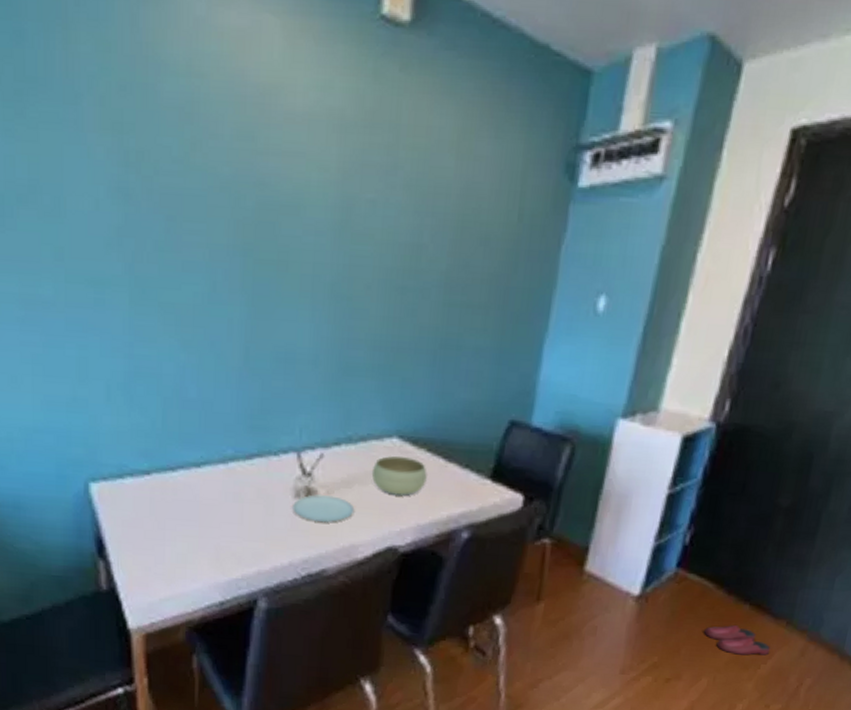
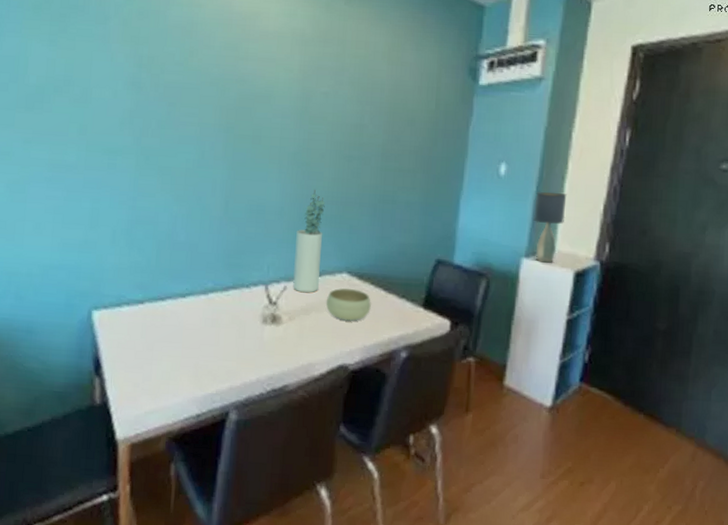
plate: present [291,494,355,523] -> none [259,320,312,345]
vase: none [331,331,371,462] -> present [293,189,325,293]
table lamp: none [634,332,682,425] -> present [534,191,567,263]
slippers: present [704,625,771,656] -> none [608,433,666,460]

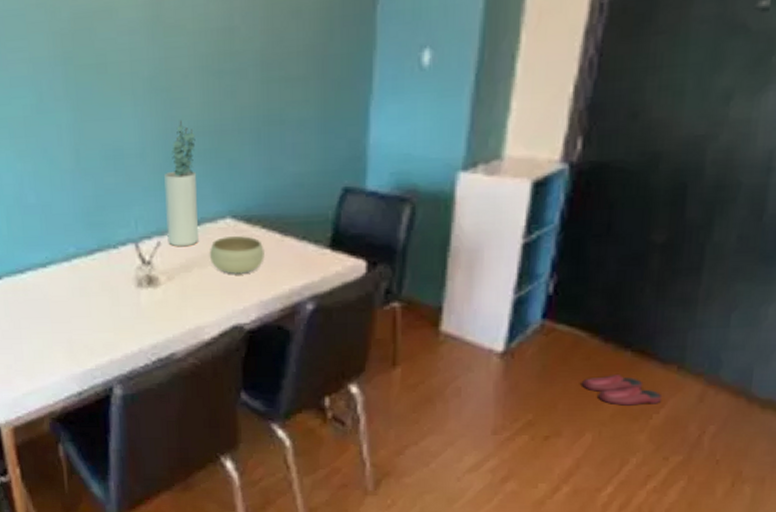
table lamp: present [534,191,567,263] -> none [472,78,519,175]
slippers: none [608,433,666,460] -> present [582,375,663,406]

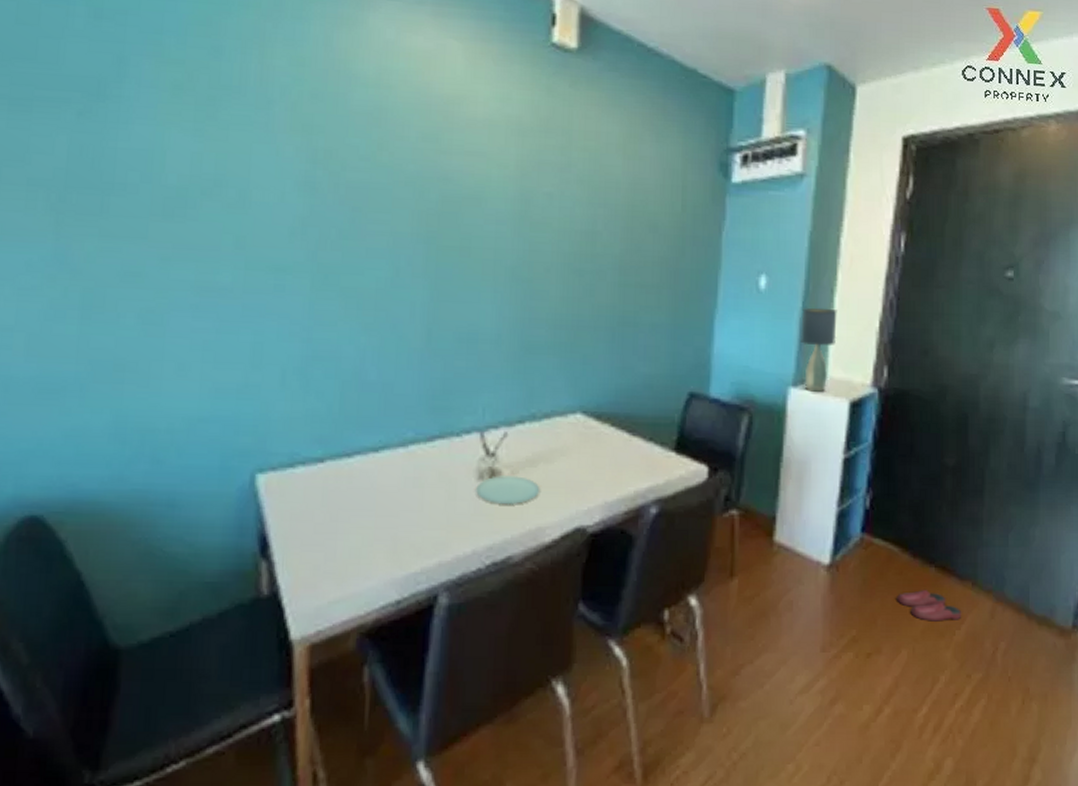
plate: none [135,280,196,308] -> present [475,474,540,505]
vase: present [164,119,198,247] -> none [515,311,552,440]
bowl: present [209,235,265,275] -> none [556,431,612,473]
table lamp: none [472,78,519,175] -> present [801,307,837,392]

